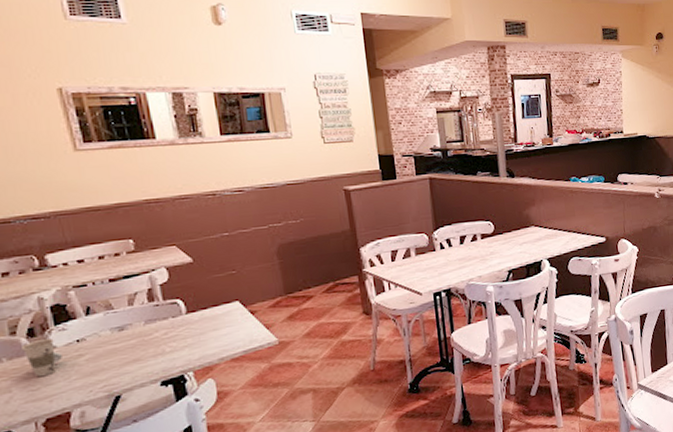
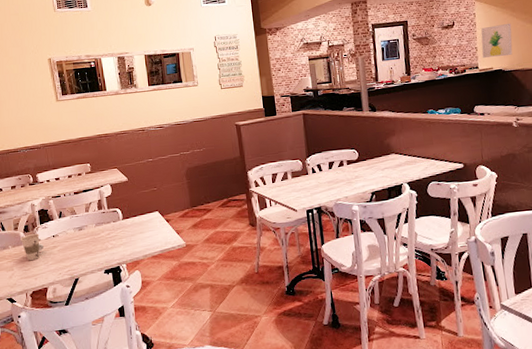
wall art: none [626,85,657,122] -> present [481,23,513,58]

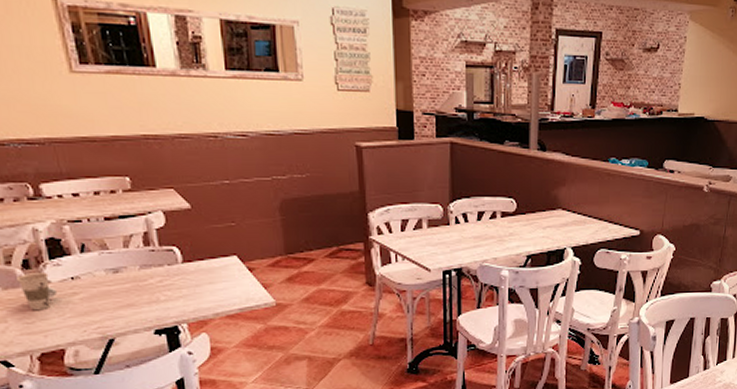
wall art: present [481,23,513,58] -> none [684,57,726,100]

